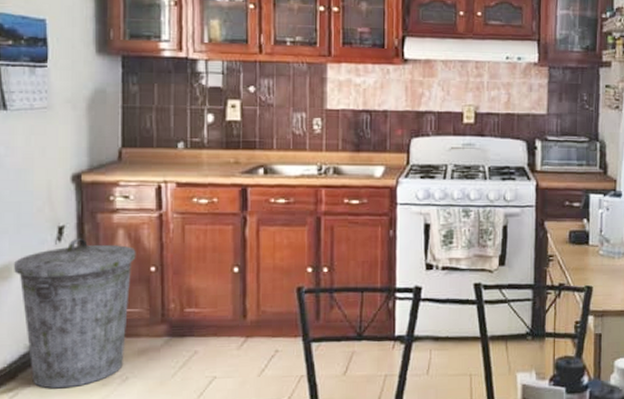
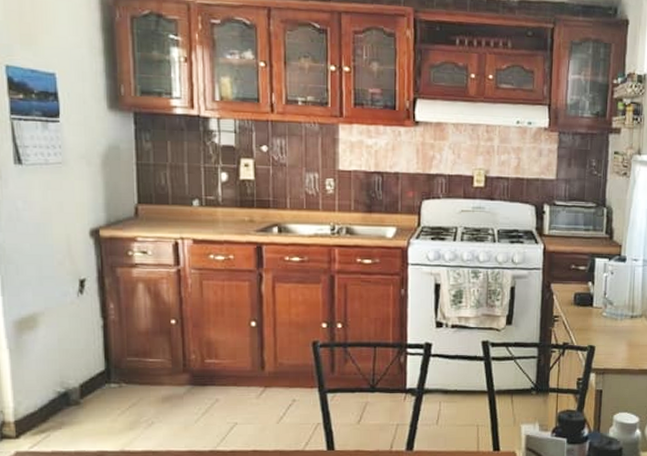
trash can: present [14,239,136,389] -> none [39,292,156,431]

